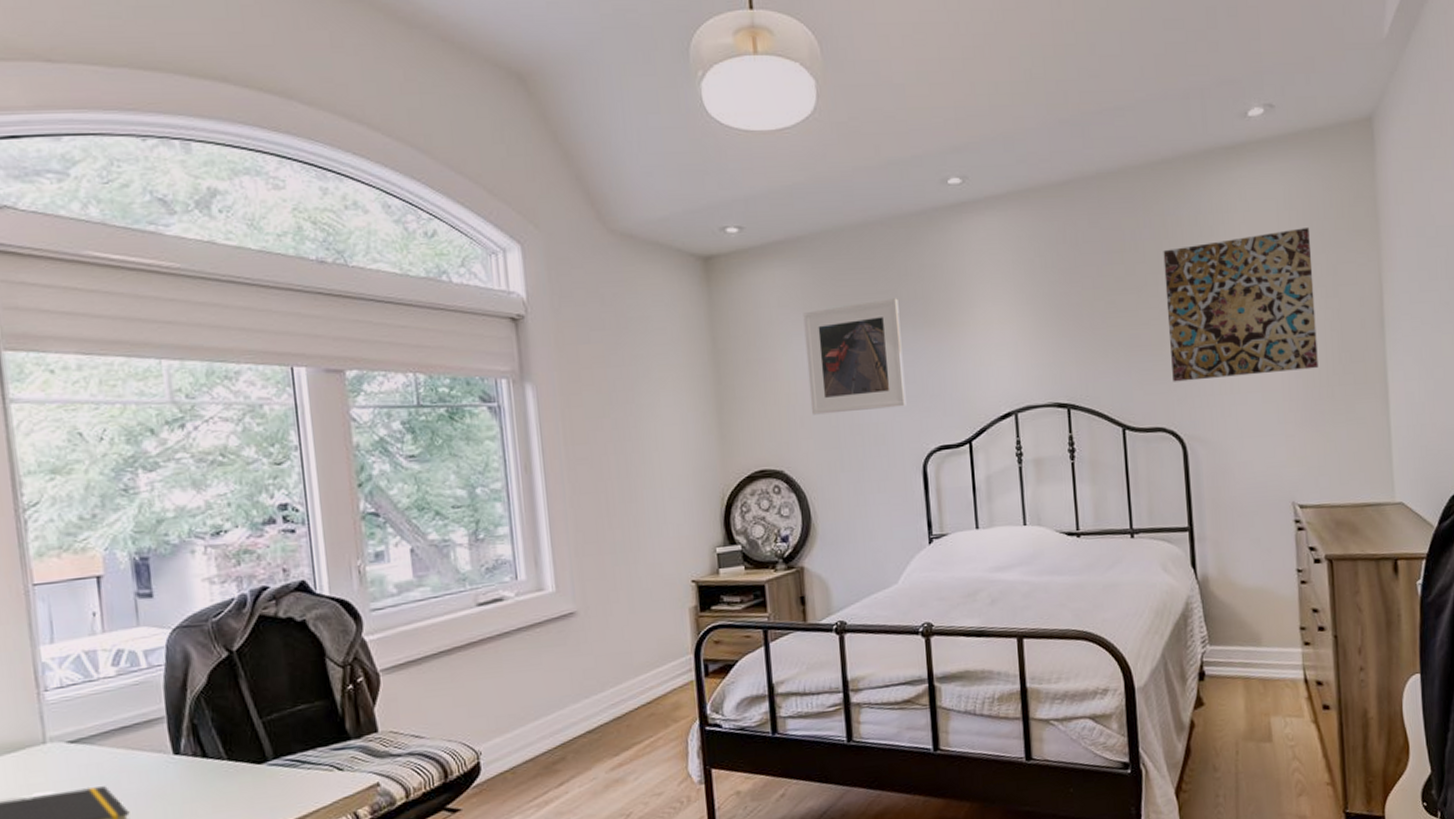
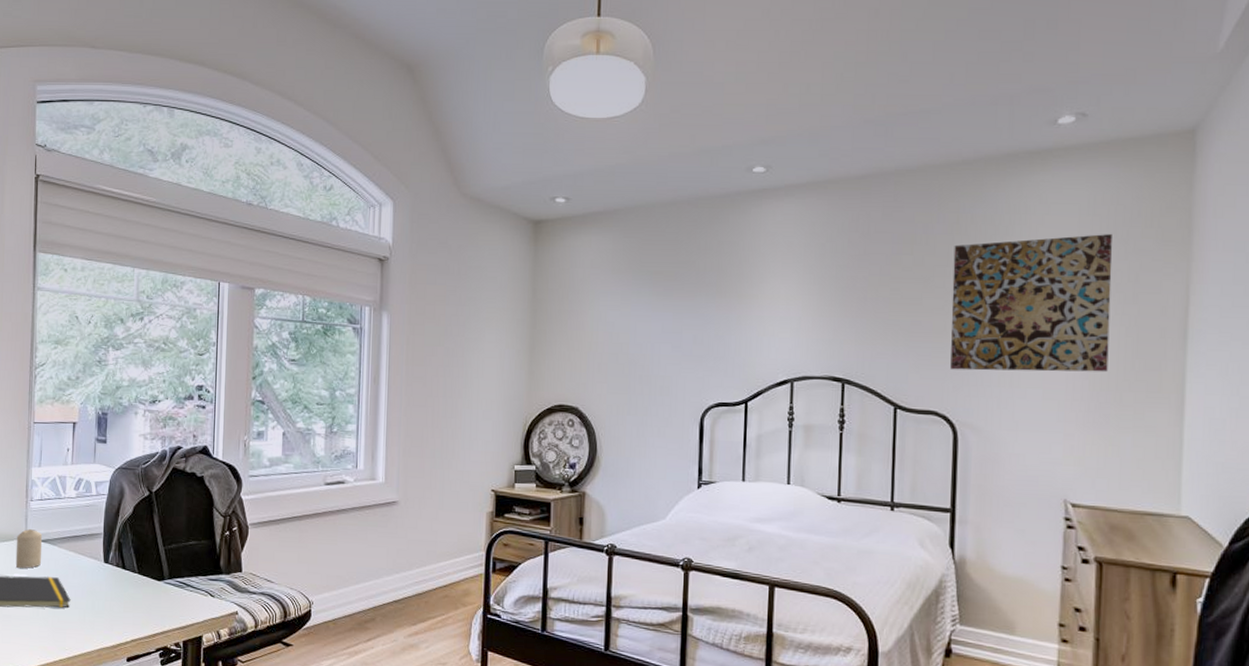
candle: none [29,729,76,785] -> present [15,529,43,568]
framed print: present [803,298,906,415] -> none [608,269,696,364]

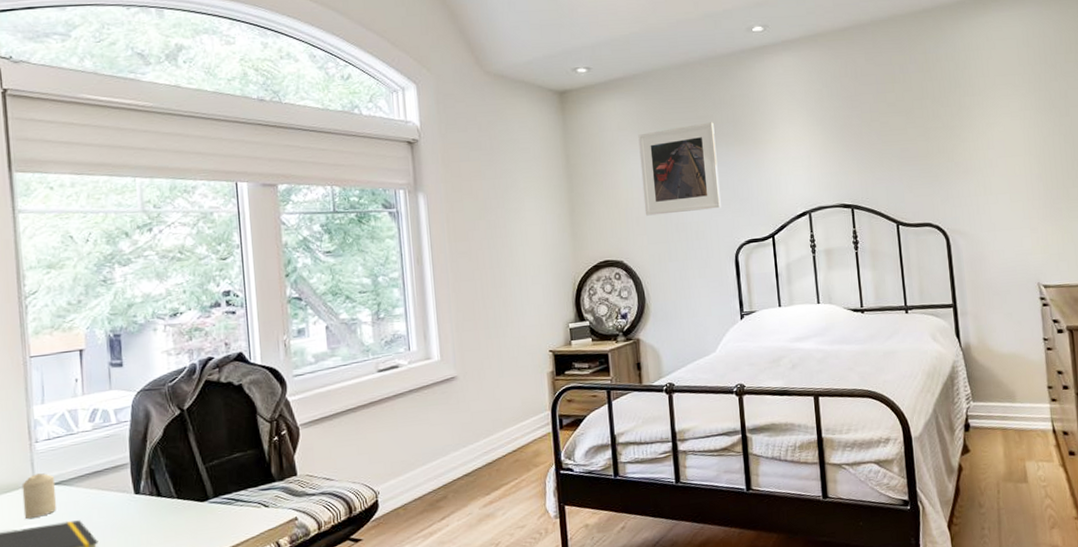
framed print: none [608,269,696,364] -> present [638,122,721,216]
wall art: present [950,234,1113,372] -> none [926,61,1055,186]

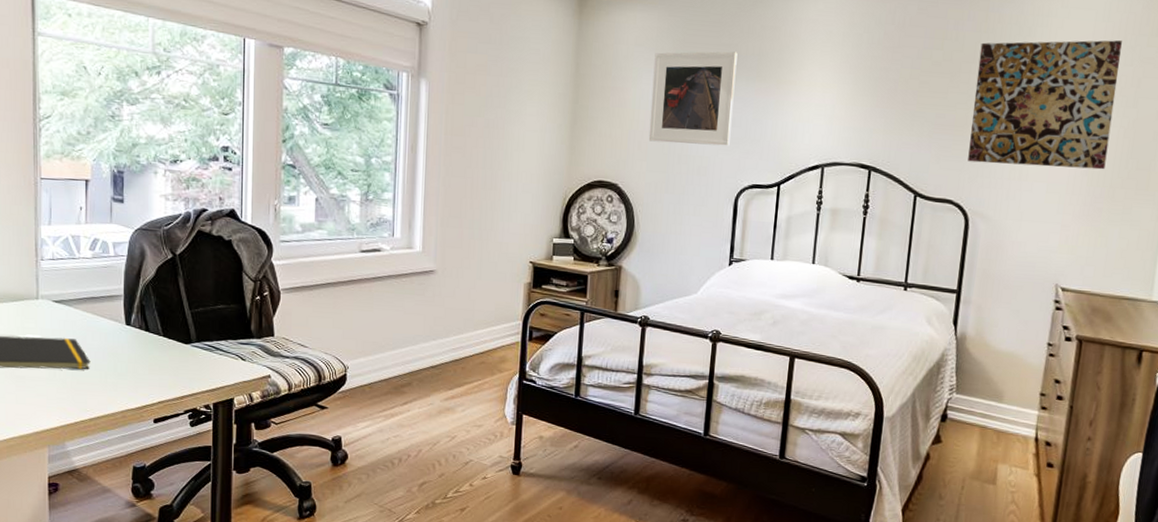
candle: present [21,473,57,519] -> none [27,289,57,329]
wall art: none [926,61,1055,186] -> present [968,40,1122,170]

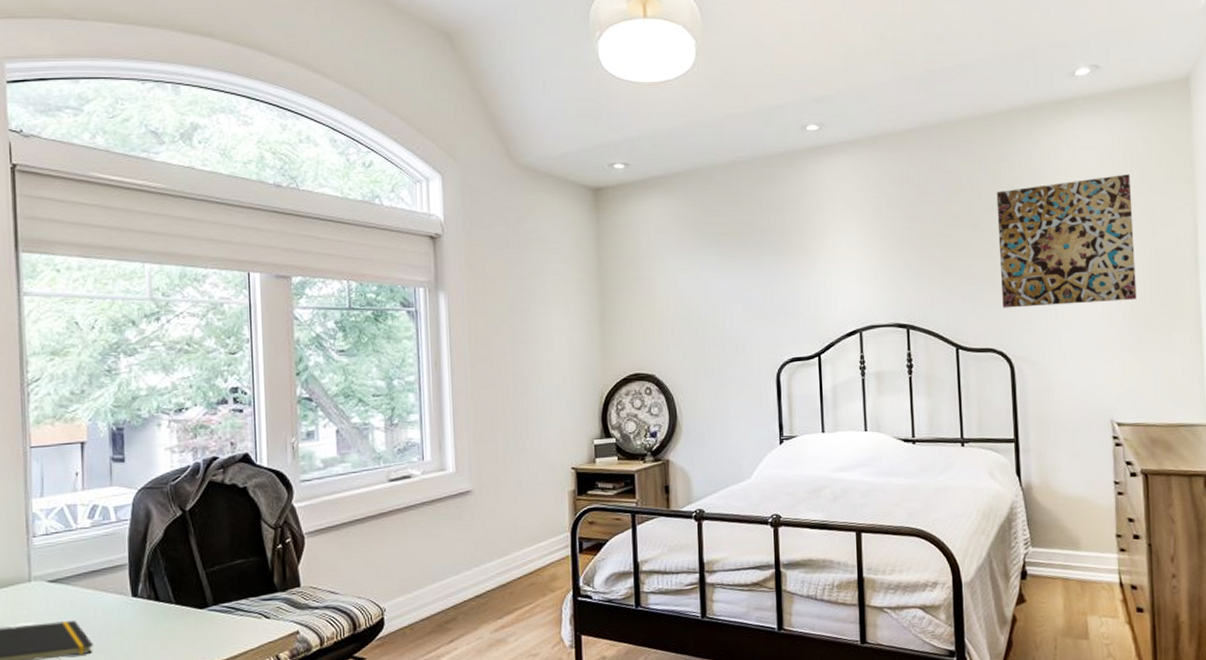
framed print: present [648,51,738,146] -> none [677,228,764,327]

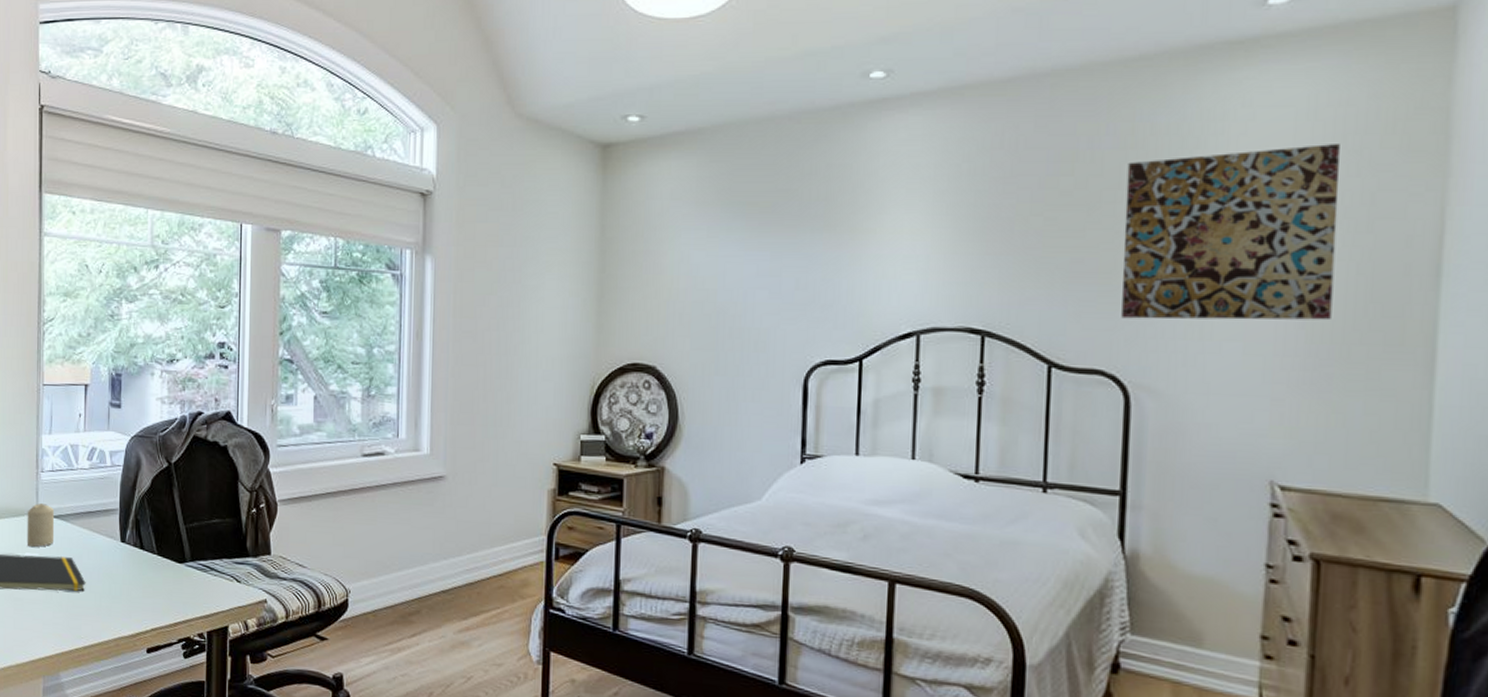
candle: none [17,569,53,616] -> present [27,503,55,547]

